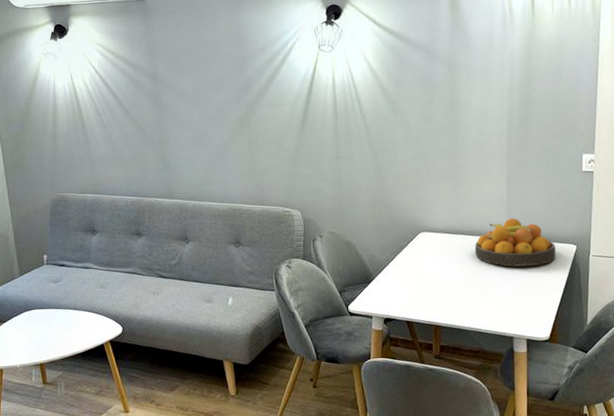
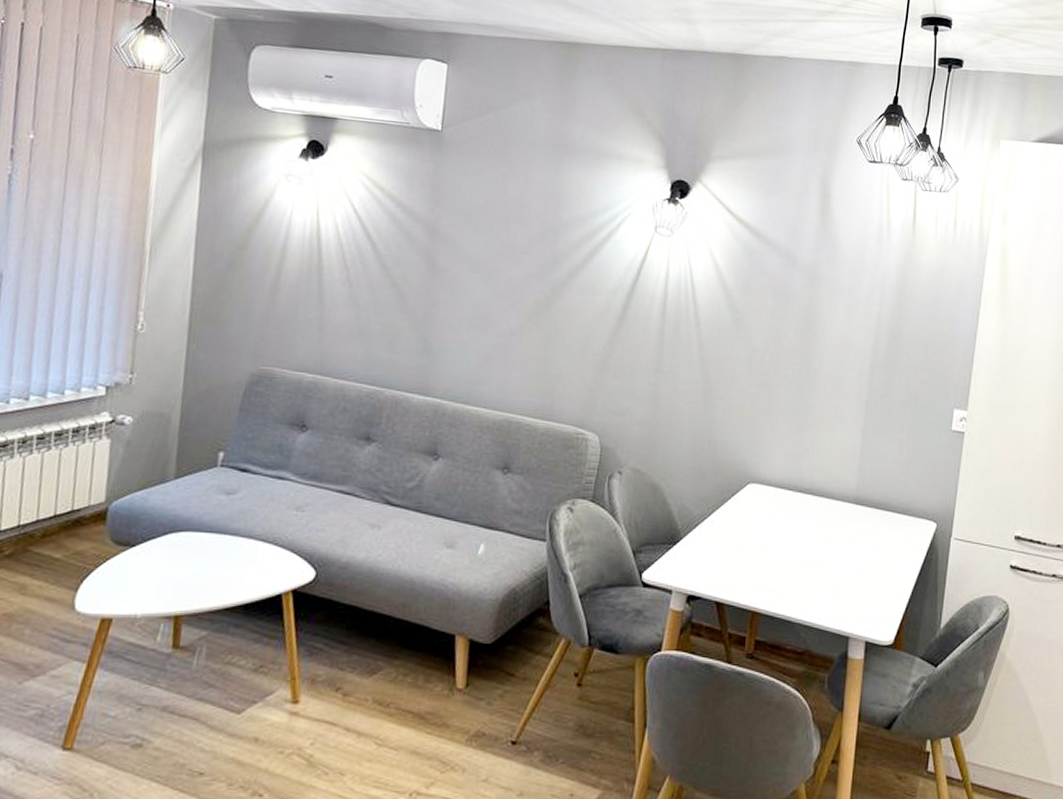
fruit bowl: present [474,218,556,267] -> none [814,478,913,545]

